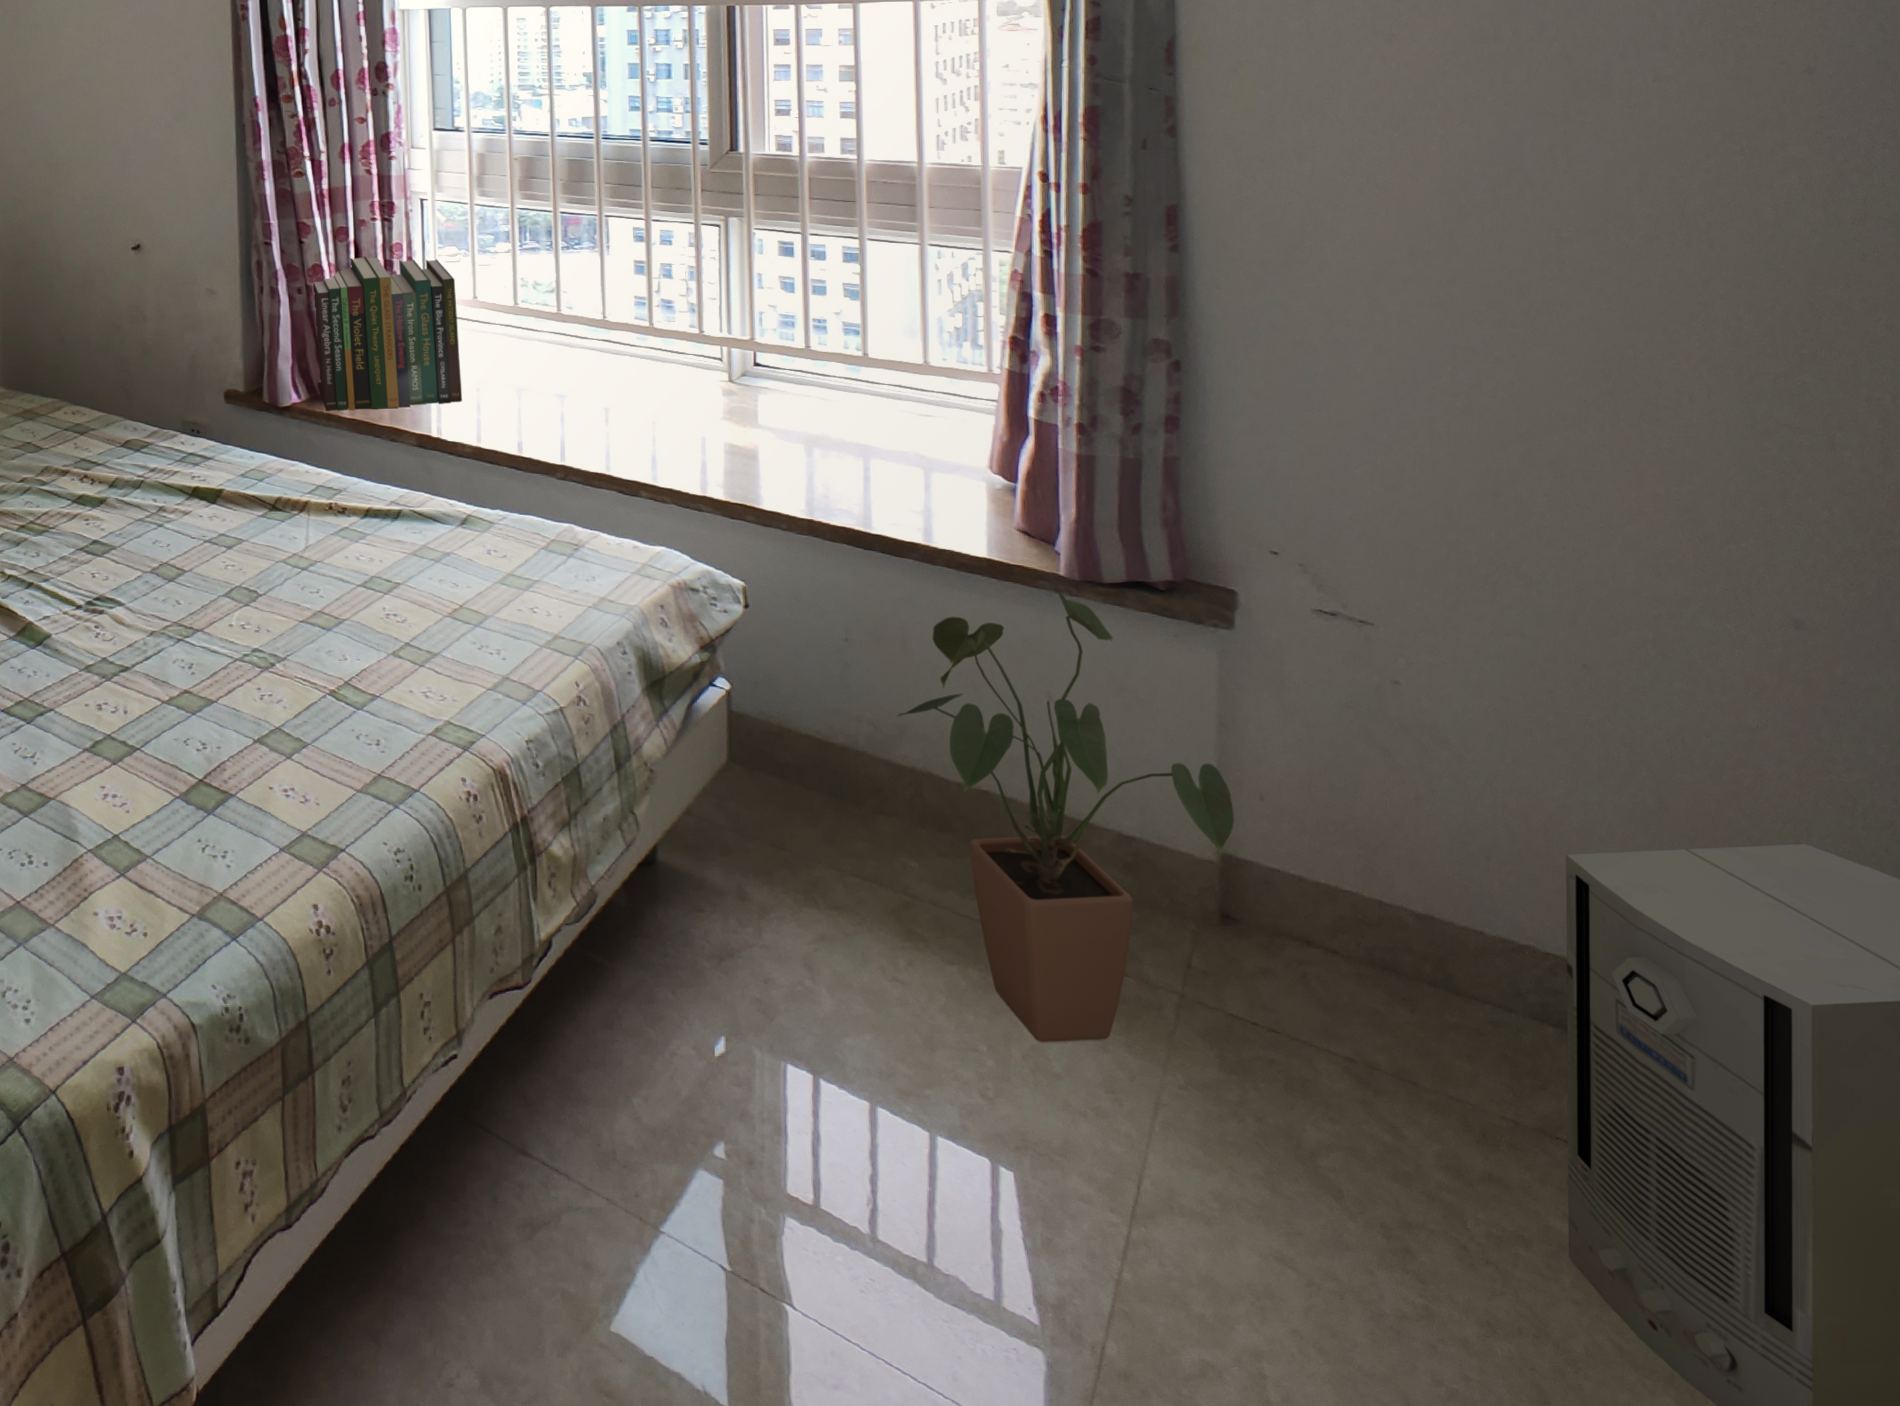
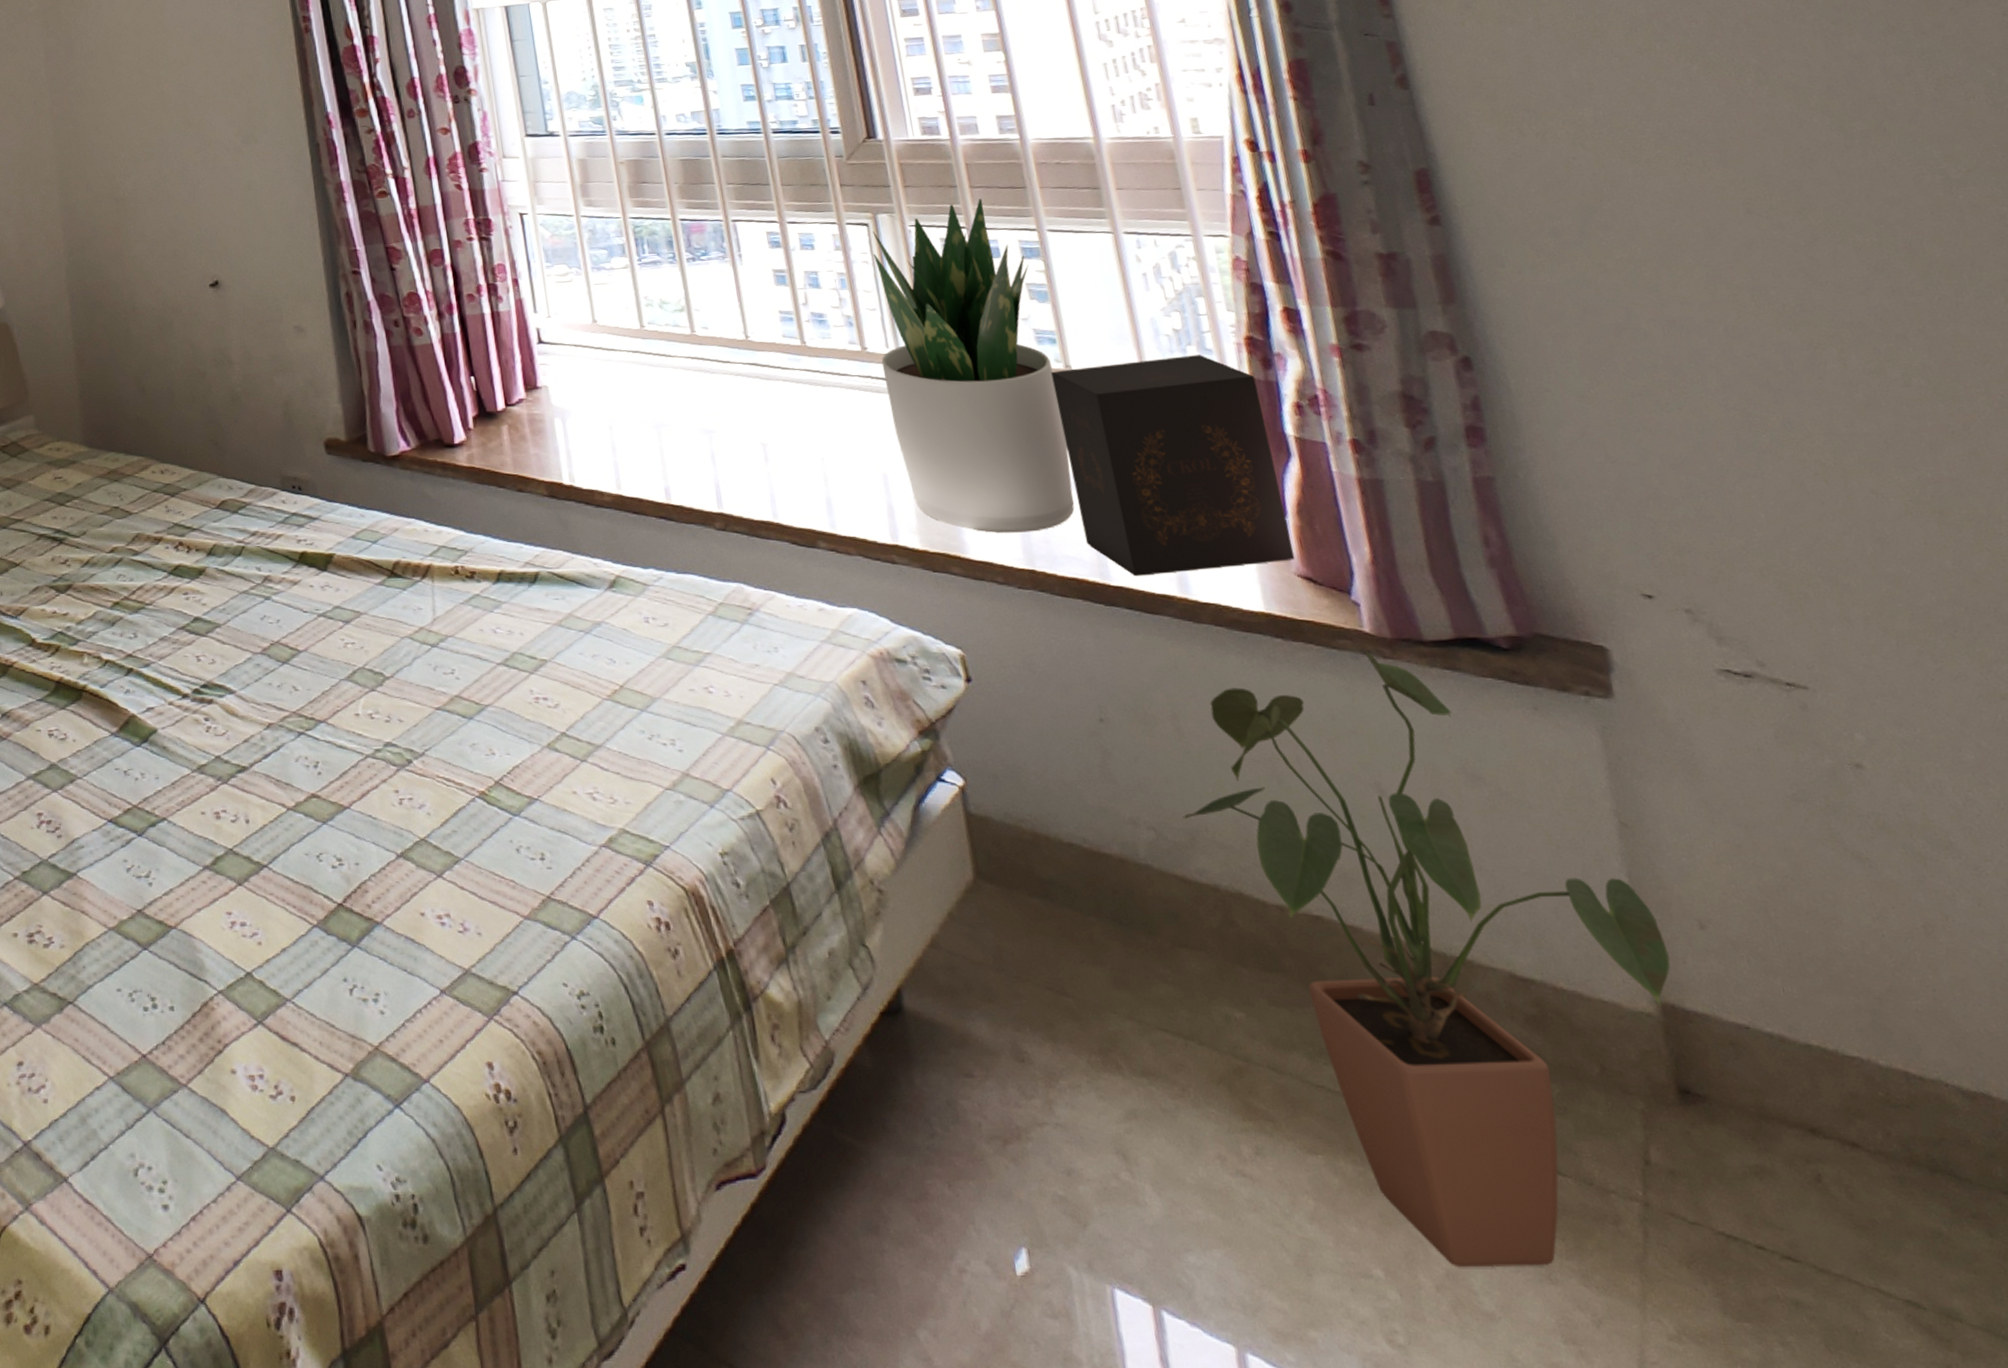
books: present [314,256,463,412] -> none [411,279,594,459]
planter: none [714,209,855,489] -> present [872,198,1075,533]
decorative box: none [852,349,1018,527] -> present [1051,355,1295,576]

